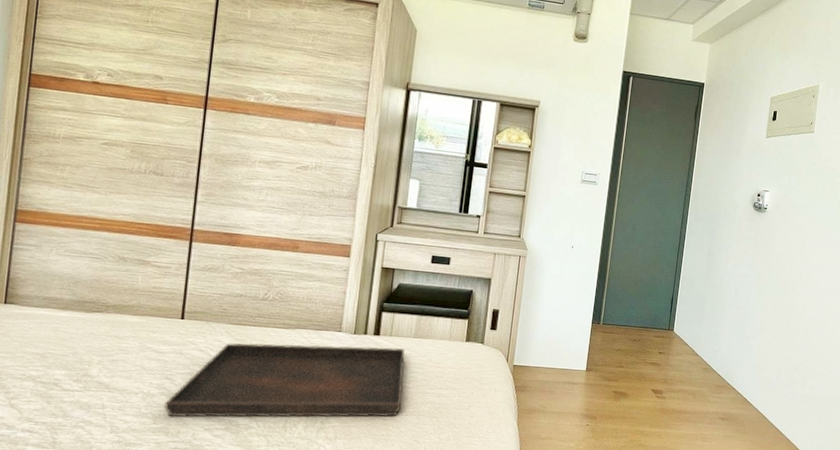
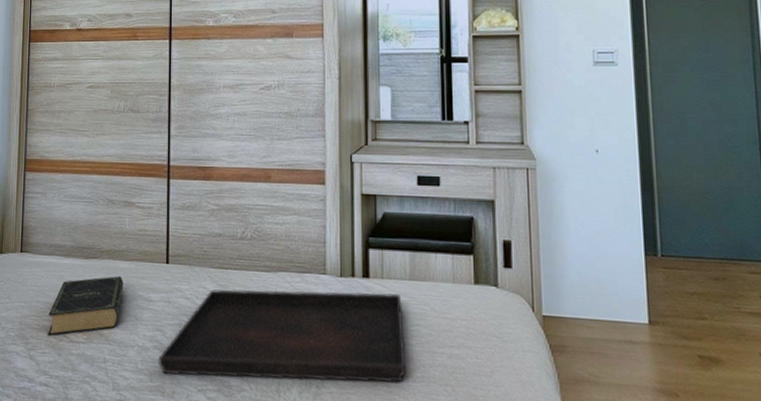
book: none [35,329,131,385] -> present [48,276,123,336]

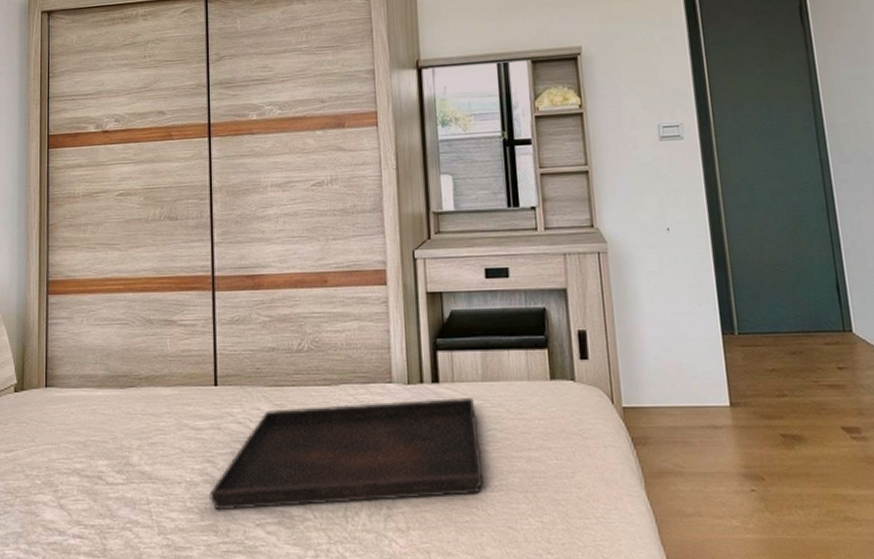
book: present [48,276,123,336] -> none [80,405,166,480]

